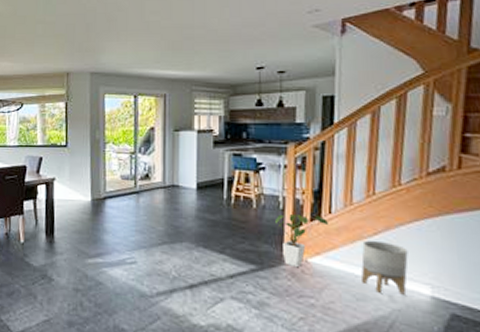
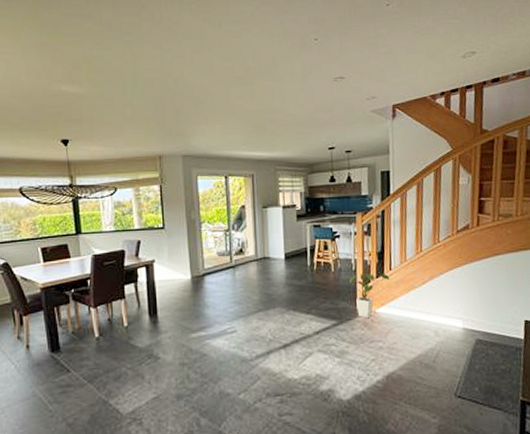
planter: present [360,240,408,295] -> none [414,288,447,330]

